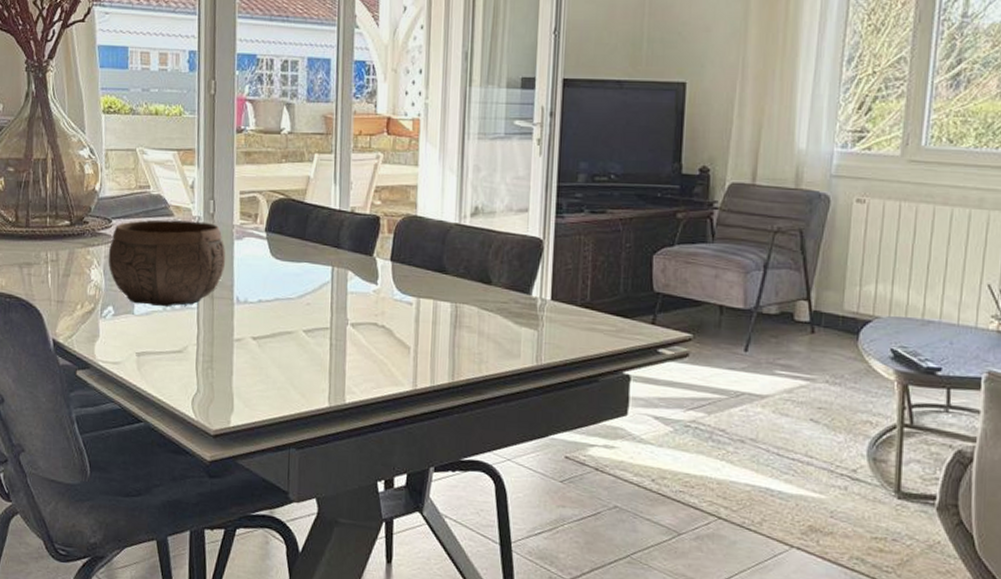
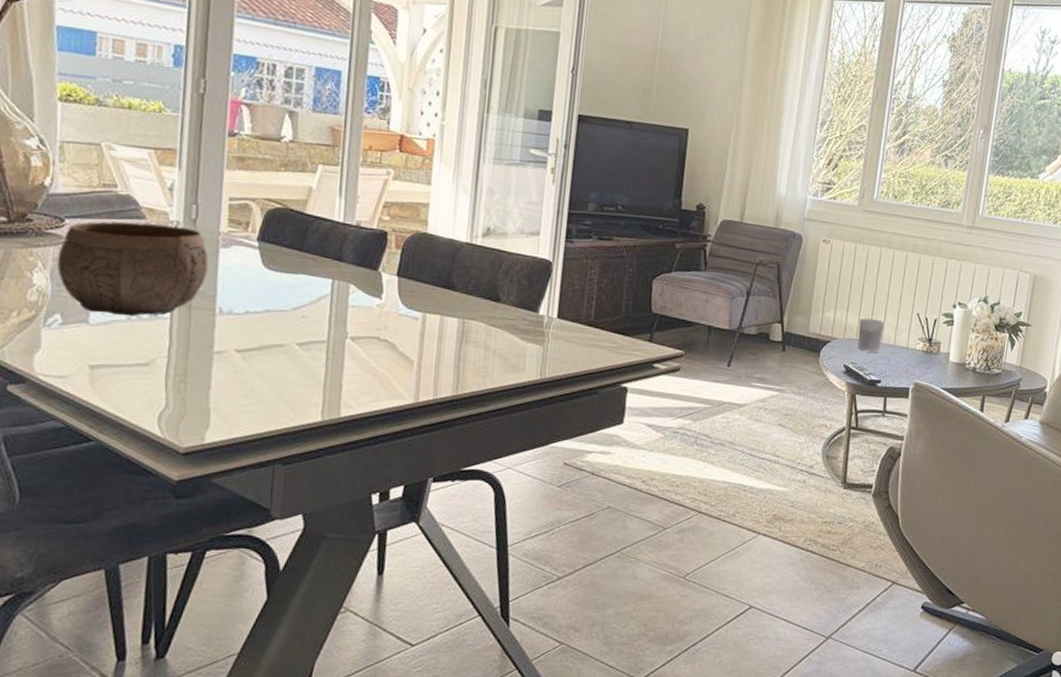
candle holder: none [908,291,944,334] -> present [857,318,885,353]

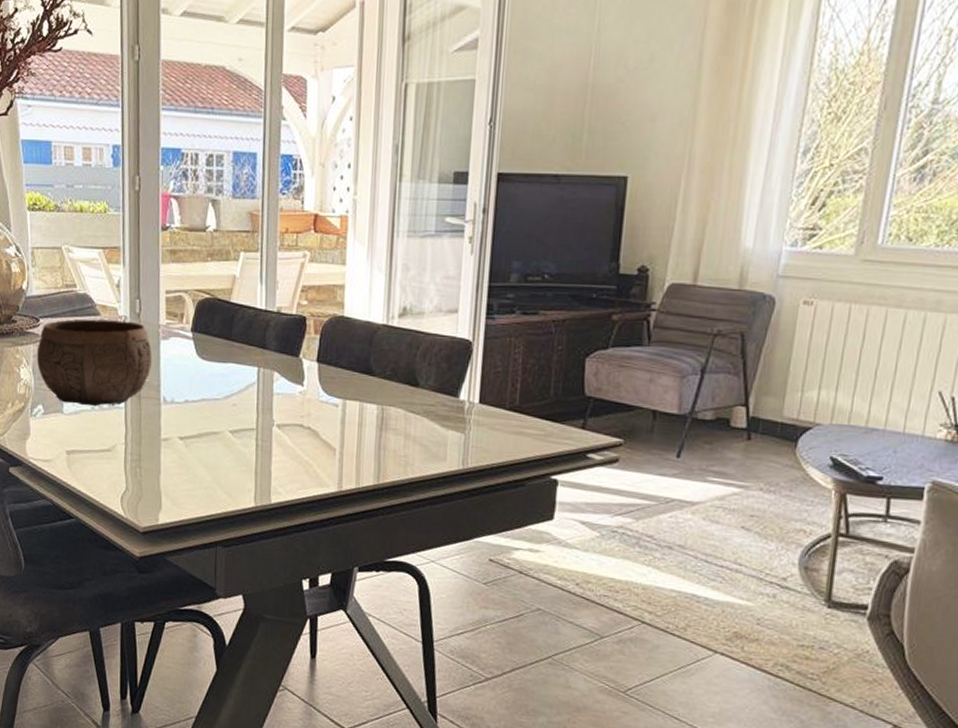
candle holder: present [857,318,885,353] -> none [849,398,891,443]

